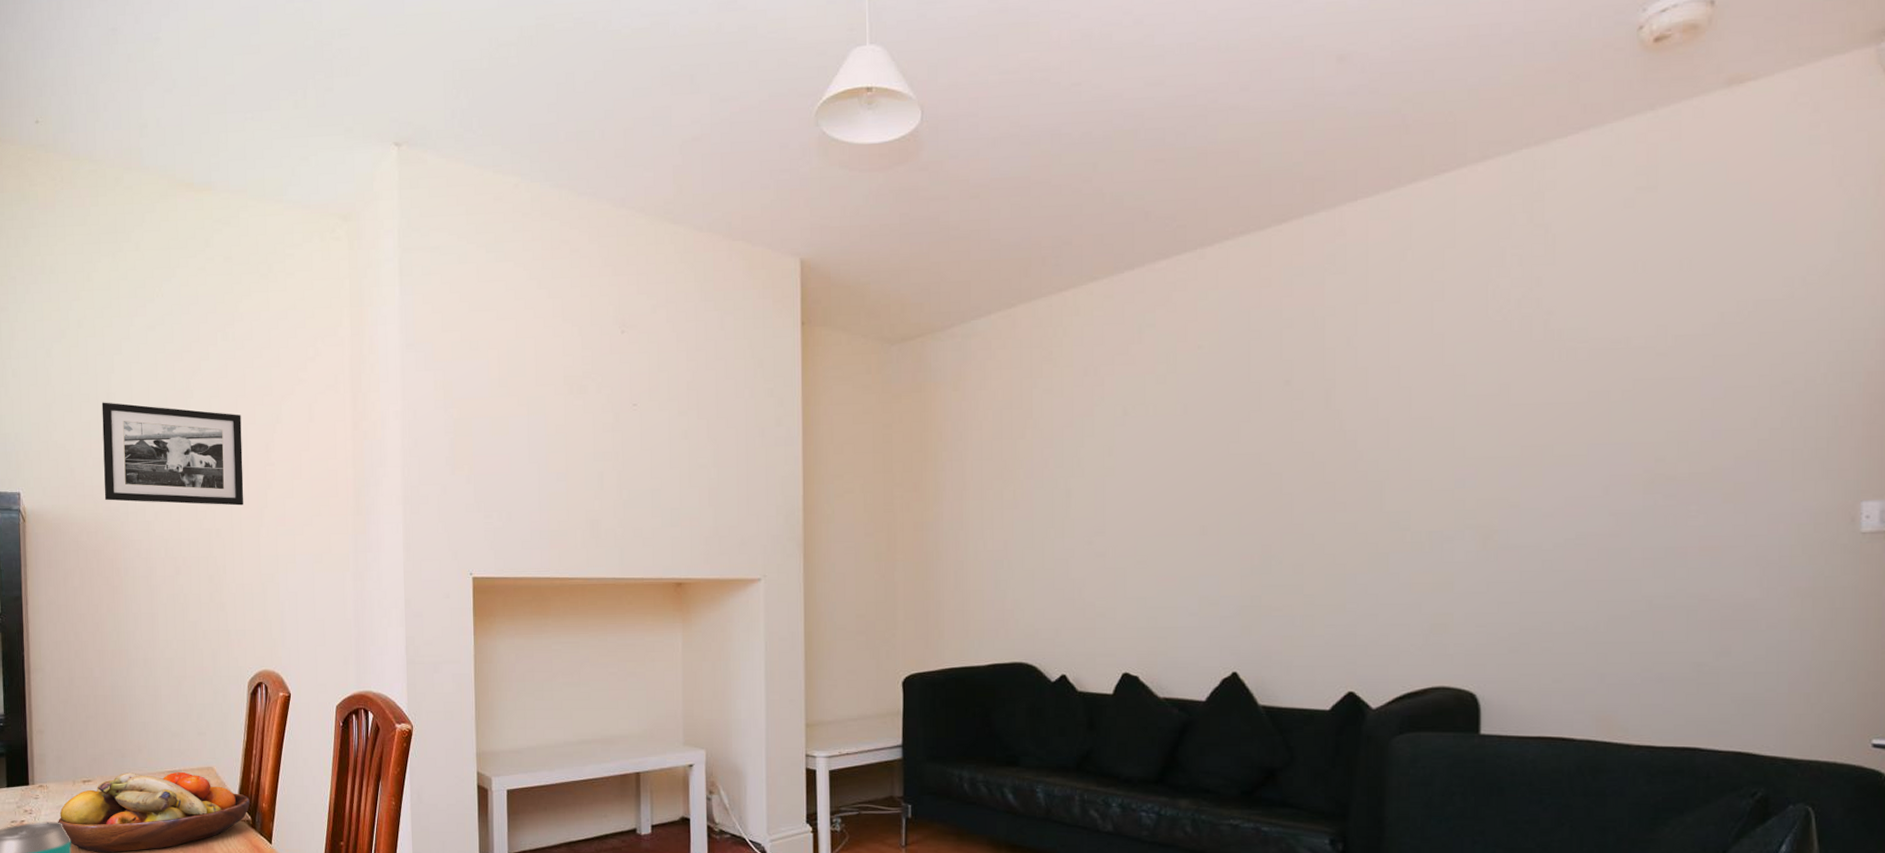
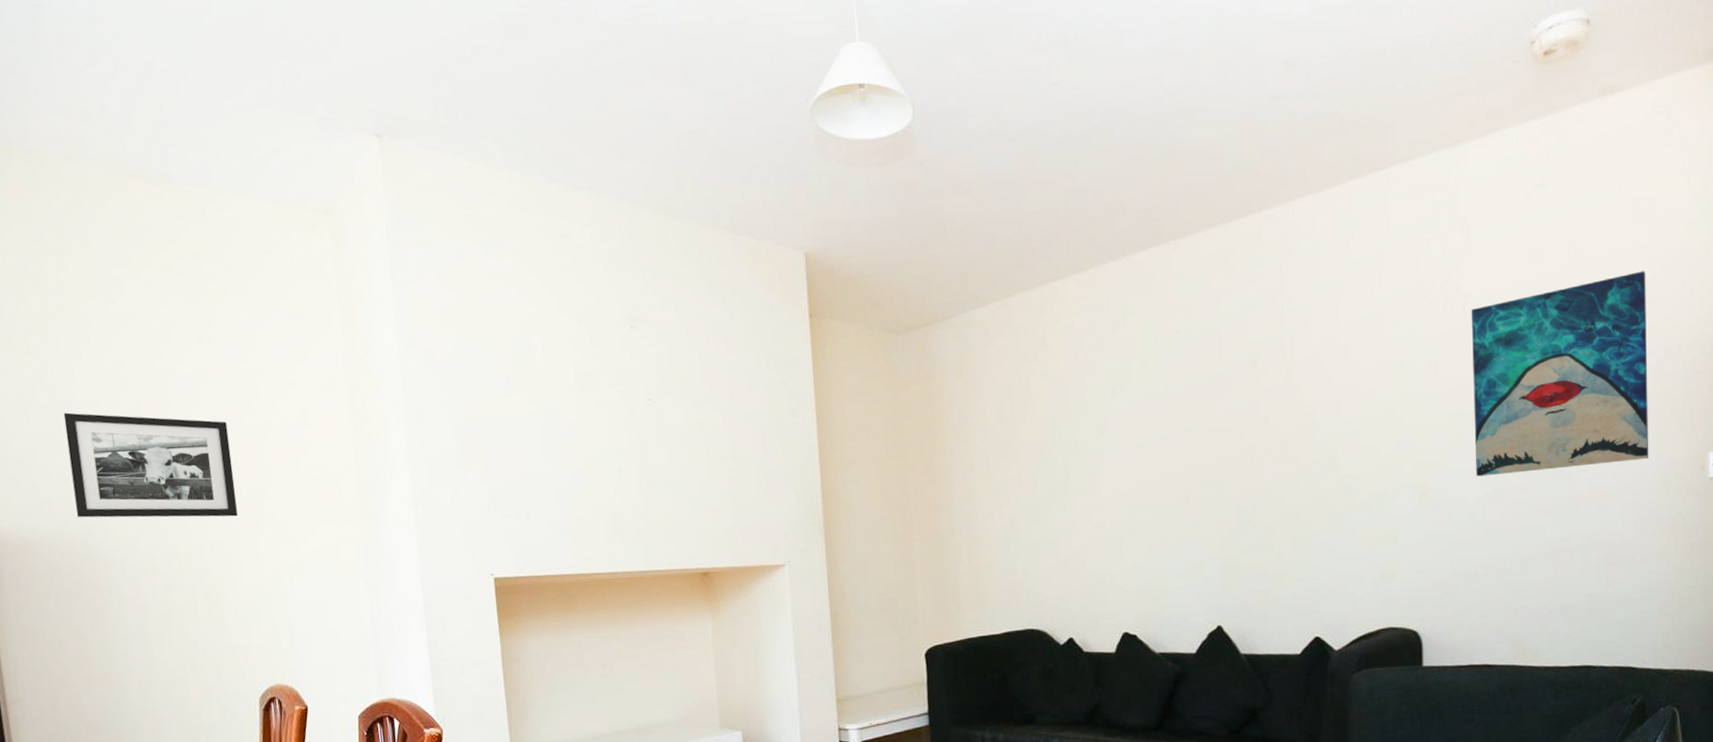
wall art: none [1553,287,1781,519] -> present [1471,271,1649,477]

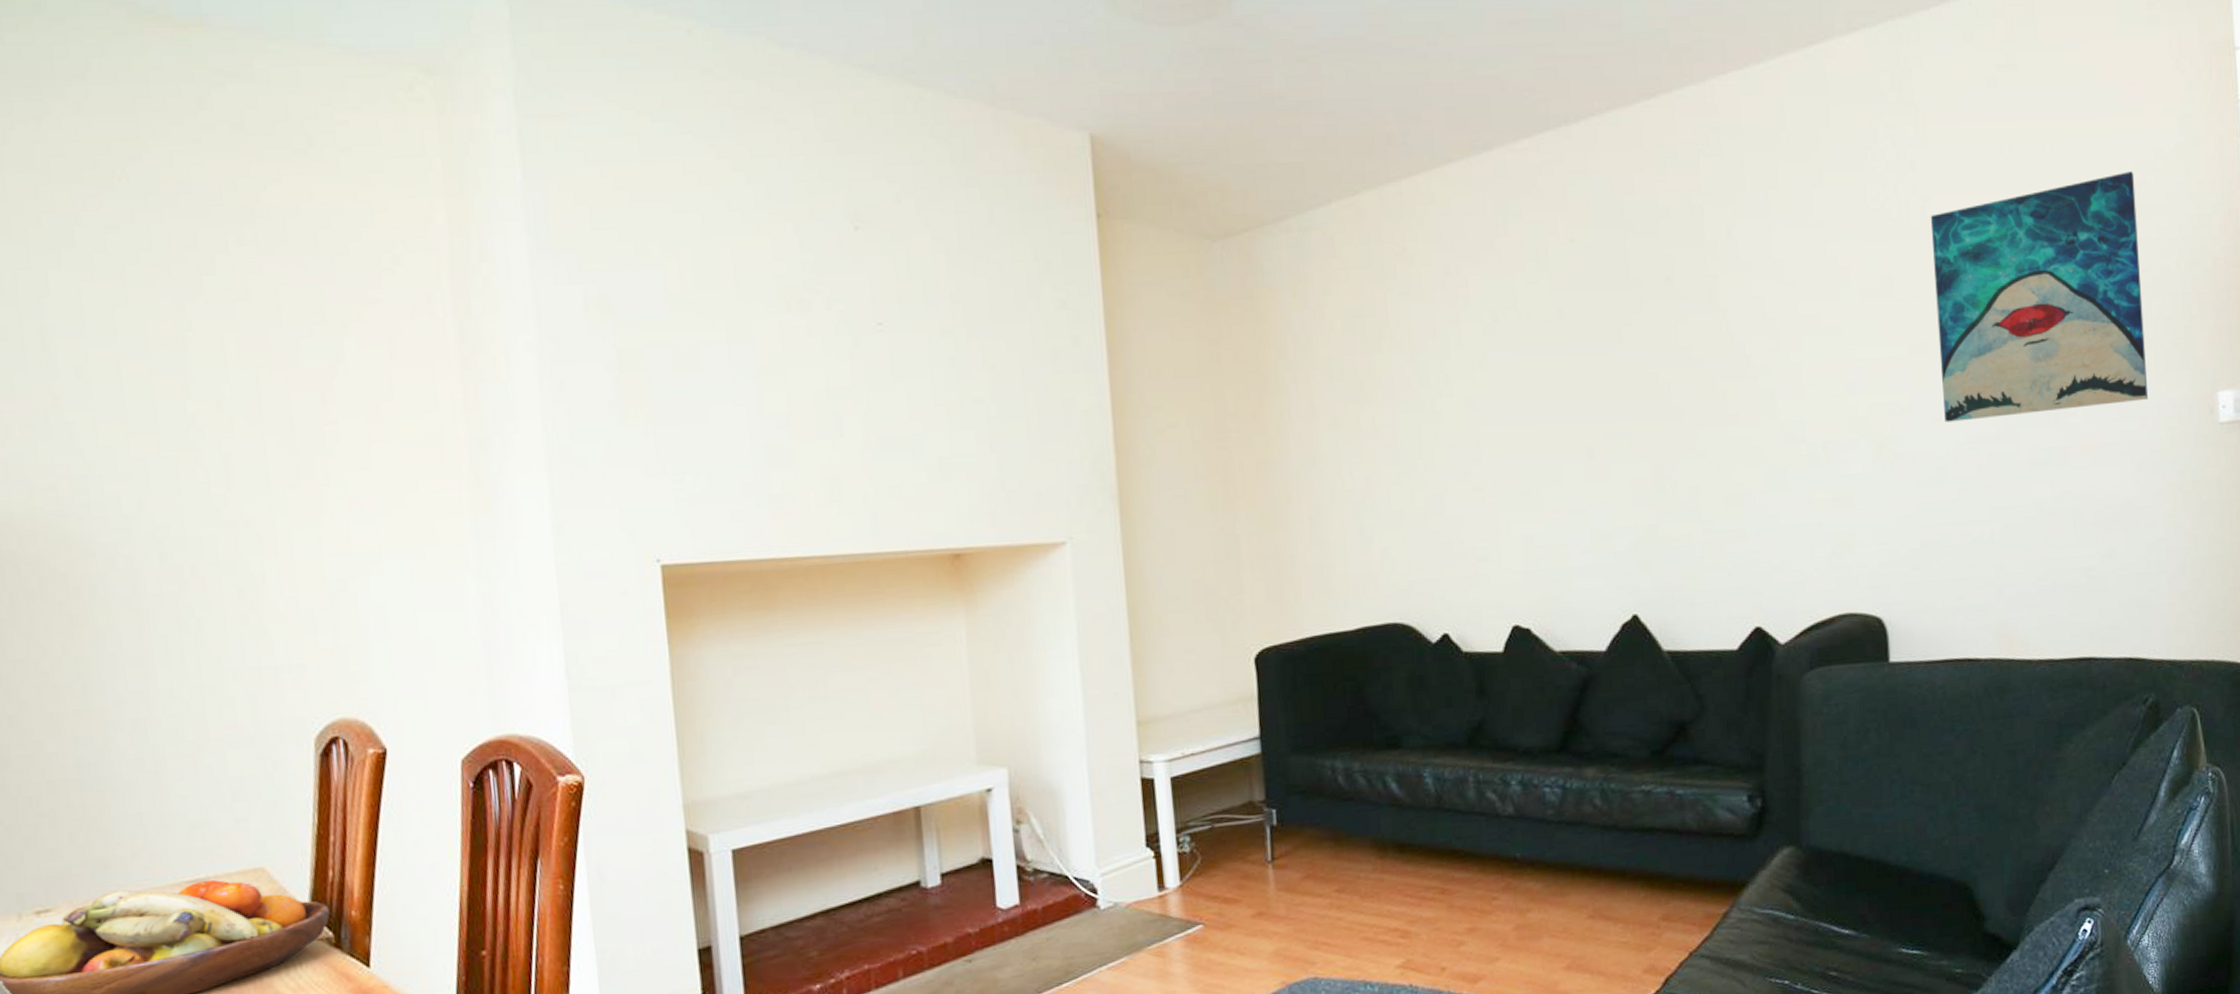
picture frame: present [63,412,238,518] -> none [30,339,289,488]

